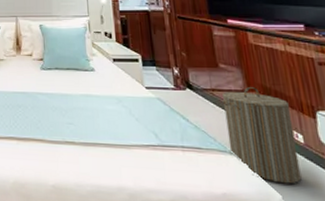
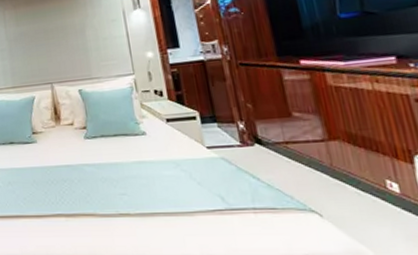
laundry hamper: present [222,86,302,184] -> none [298,134,399,240]

